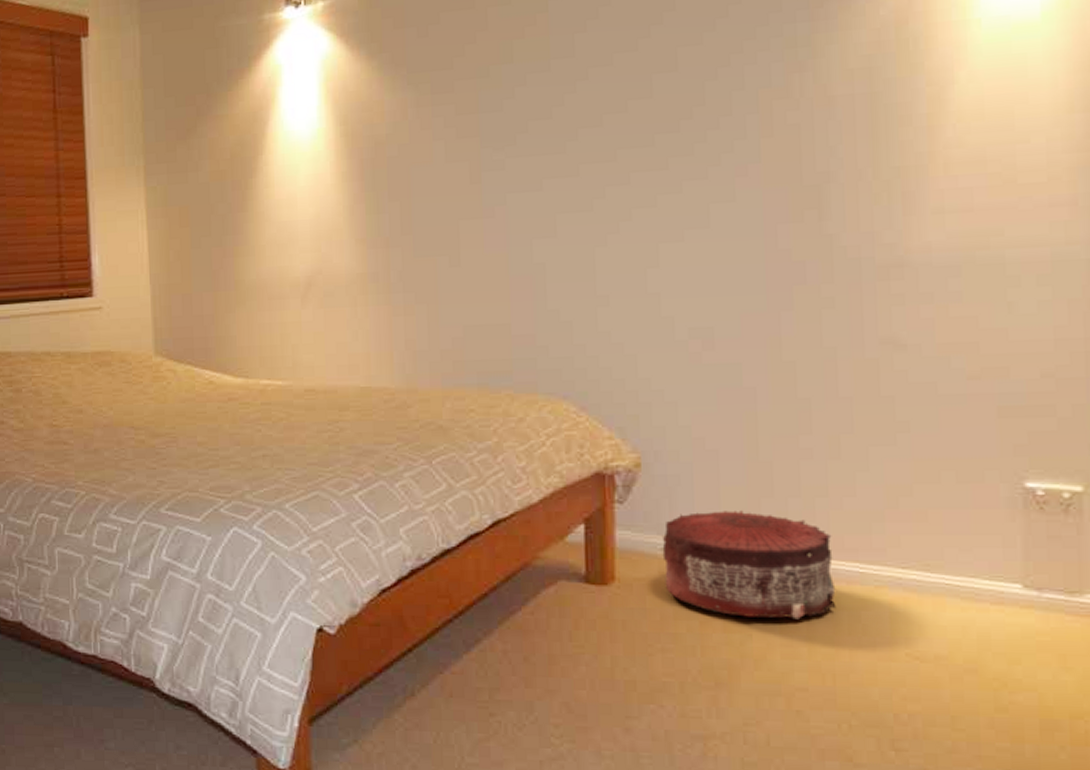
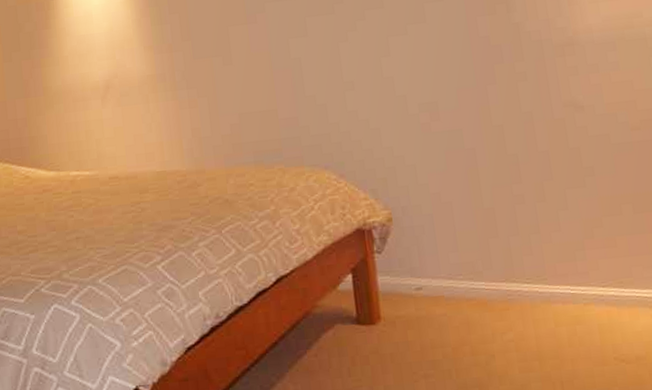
pouf: present [662,510,837,619] -> none [415,251,557,341]

